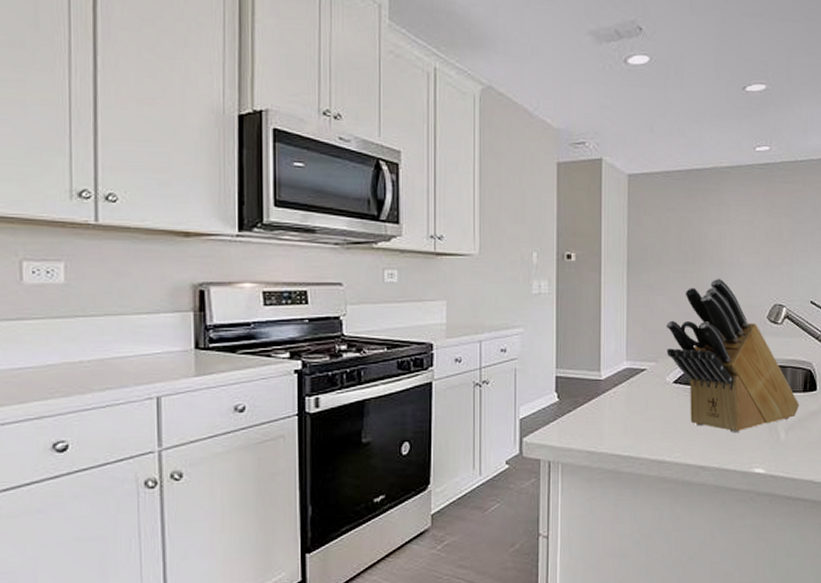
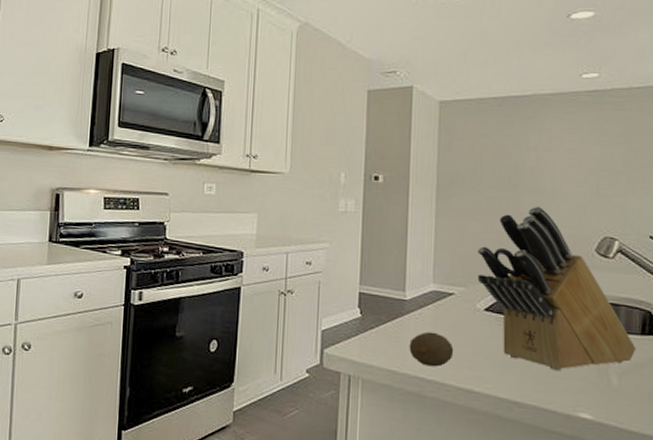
fruit: none [606,409,647,443] -> present [409,331,454,367]

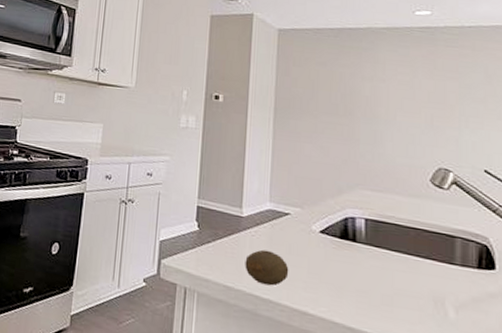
knife block: present [477,206,637,370] -> none [313,133,473,299]

